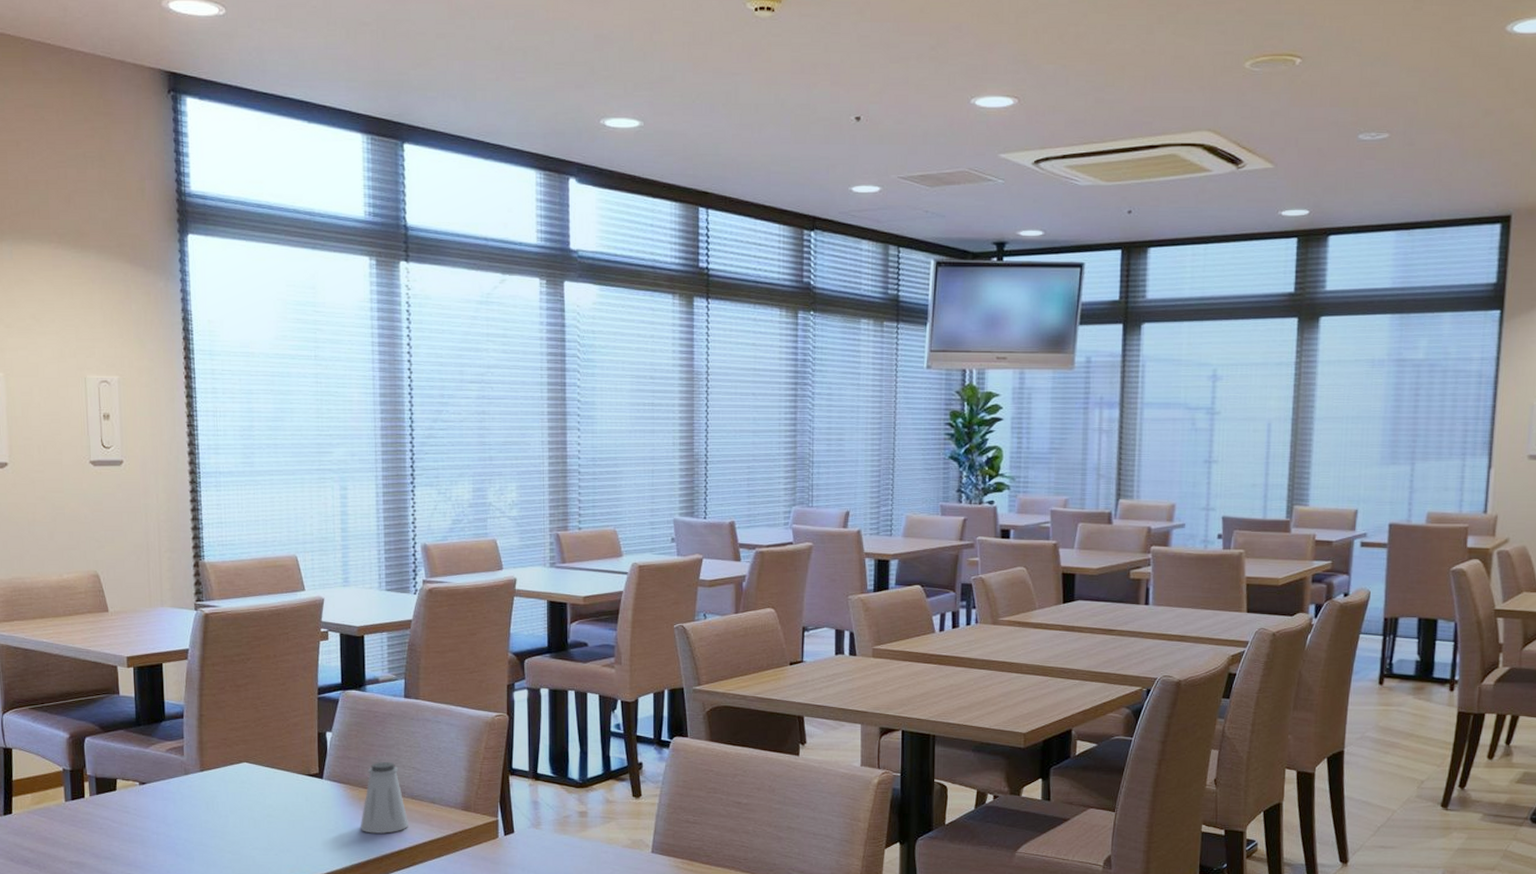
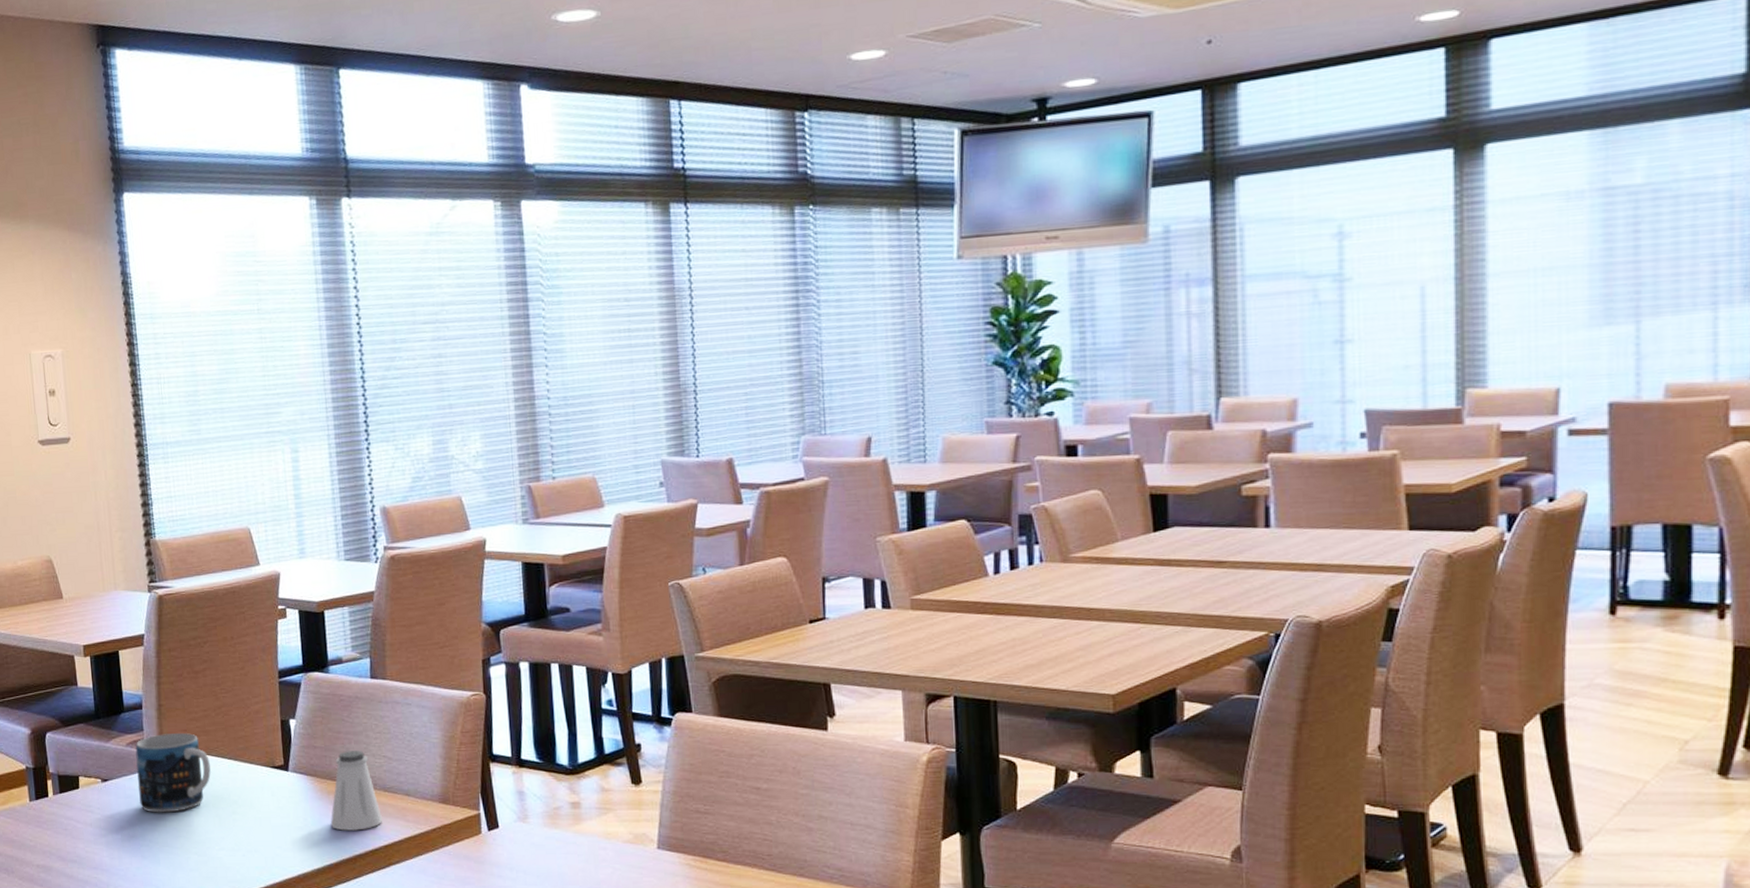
mug: none [174,742,248,815] -> present [135,733,211,813]

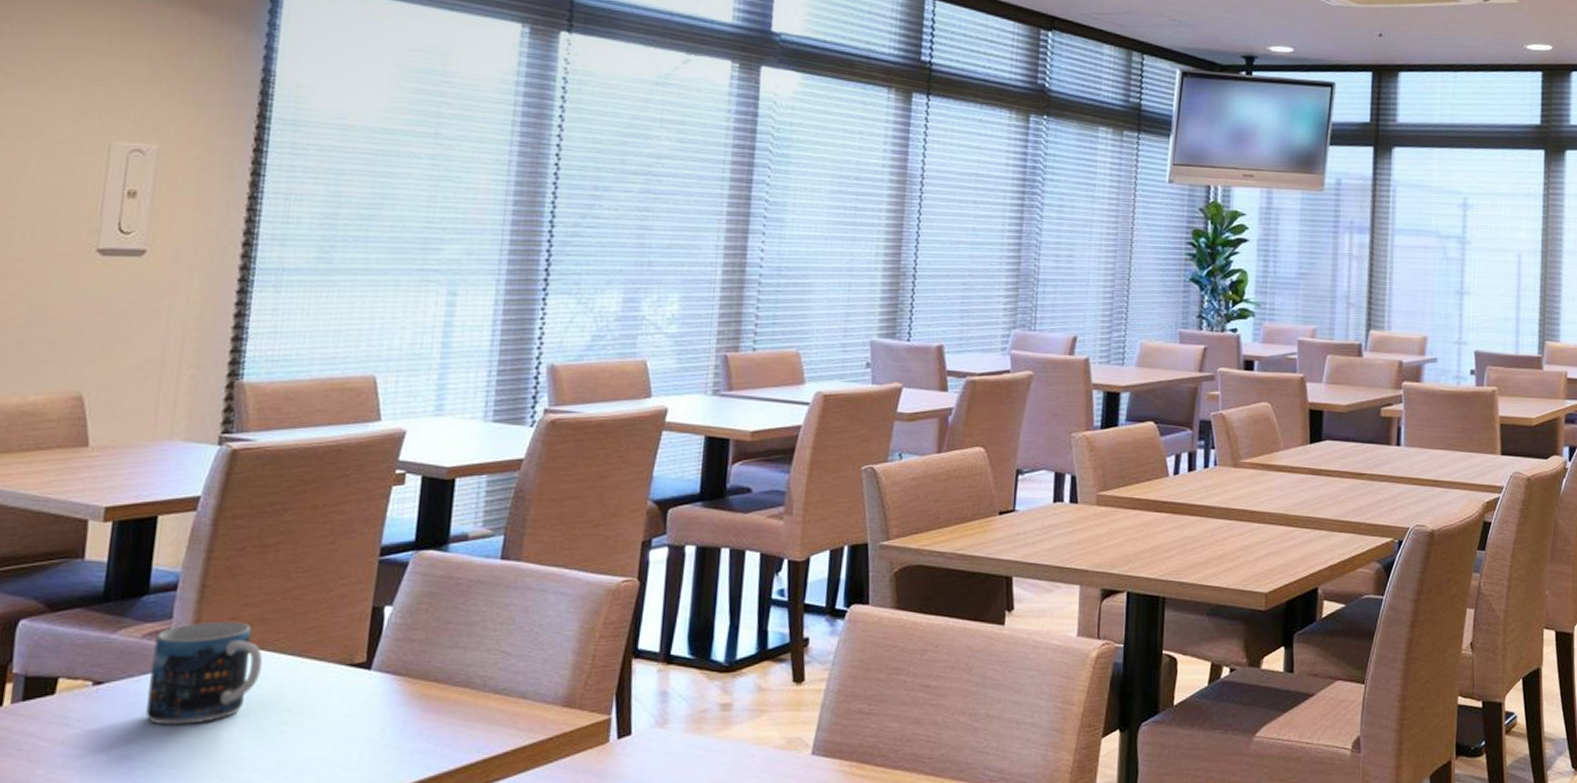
saltshaker: present [330,750,383,831] -> none [415,643,487,743]

